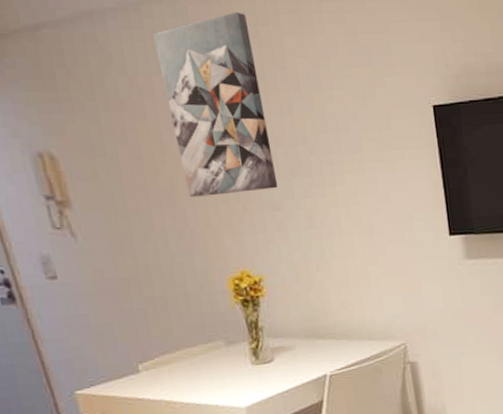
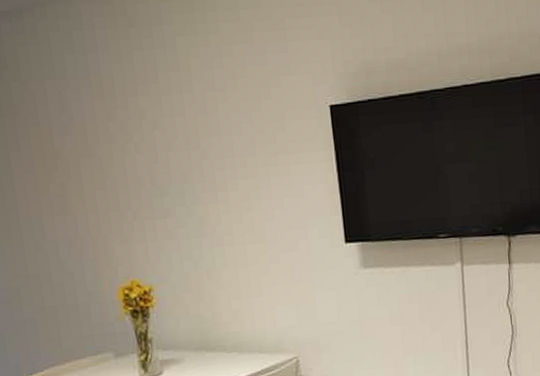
wall art: present [153,11,278,197] -> none [47,11,170,205]

